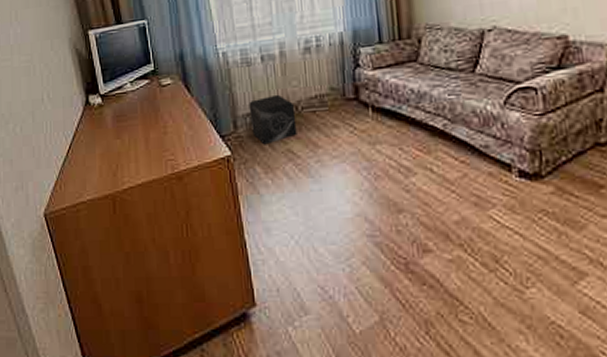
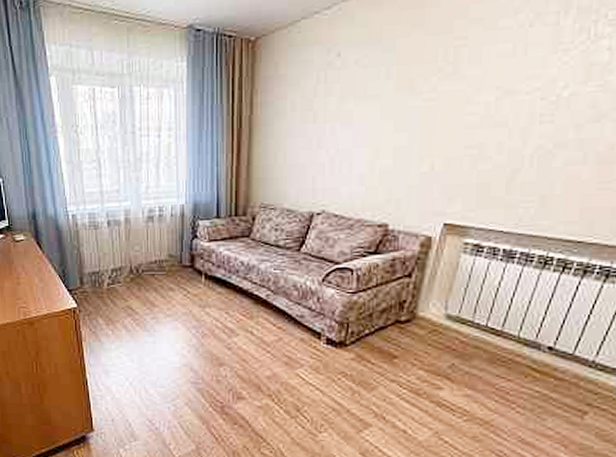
speaker: present [249,94,297,145] -> none [95,257,137,301]

